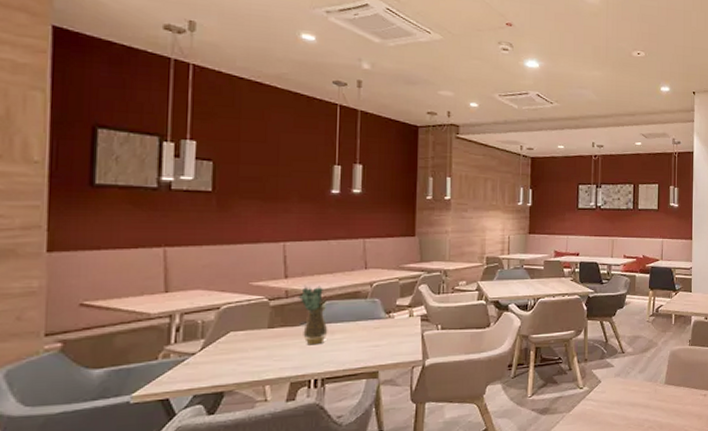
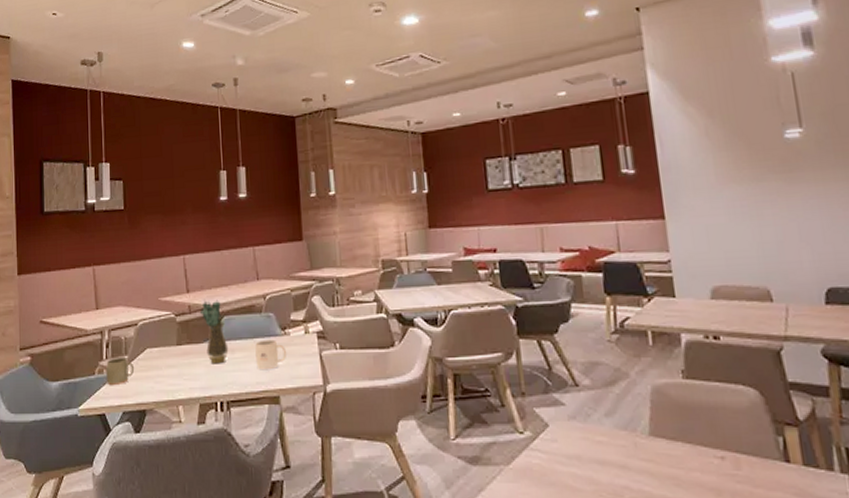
mug: none [174,340,213,369] -> present [106,356,135,385]
mug: none [357,322,389,350] -> present [255,339,286,371]

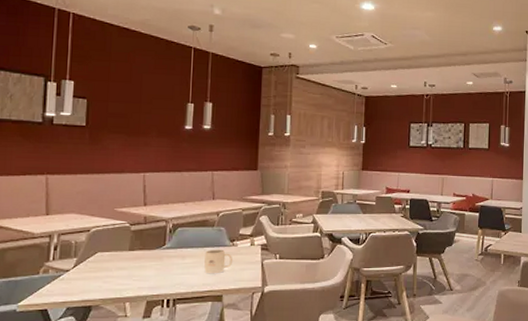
mug: present [106,356,135,385] -> none [52,258,83,283]
vase: present [199,299,229,364] -> none [154,212,180,268]

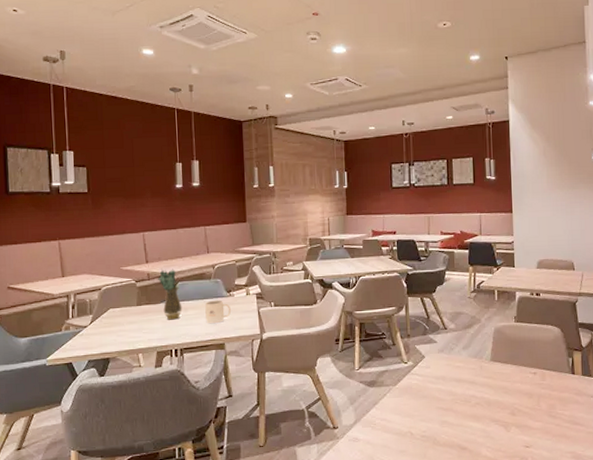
vase: none [154,212,180,268] -> present [157,268,183,320]

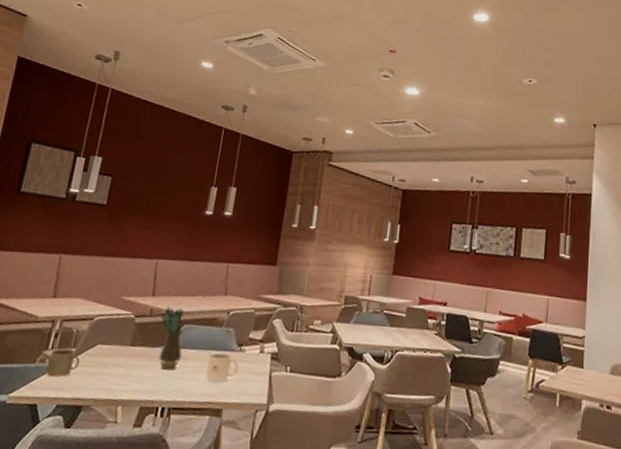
mug: none [72,315,99,339] -> present [46,348,81,377]

